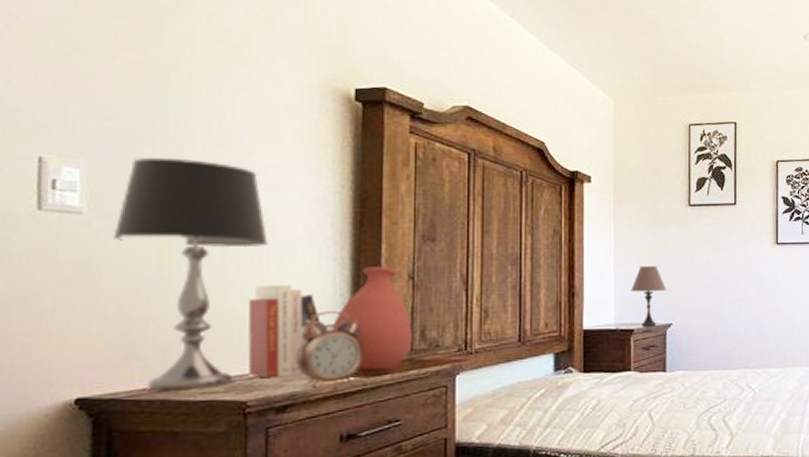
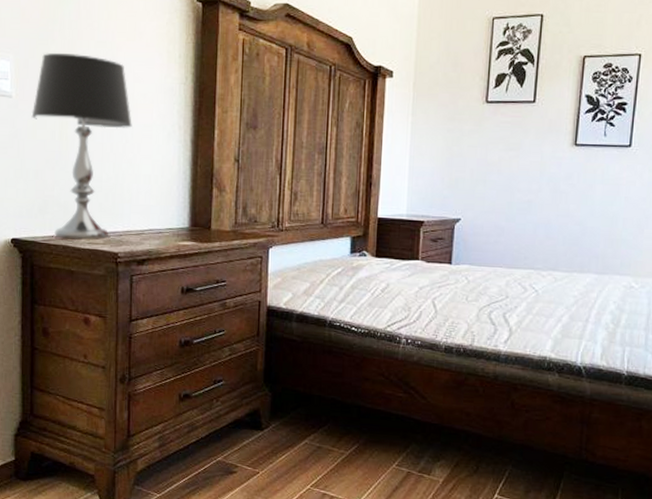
books: present [248,284,321,379] -> none [118,160,169,237]
alarm clock: present [295,310,363,387] -> none [151,184,199,247]
vase: present [331,267,412,374] -> none [176,149,237,241]
table lamp: present [616,265,667,334] -> none [407,160,458,225]

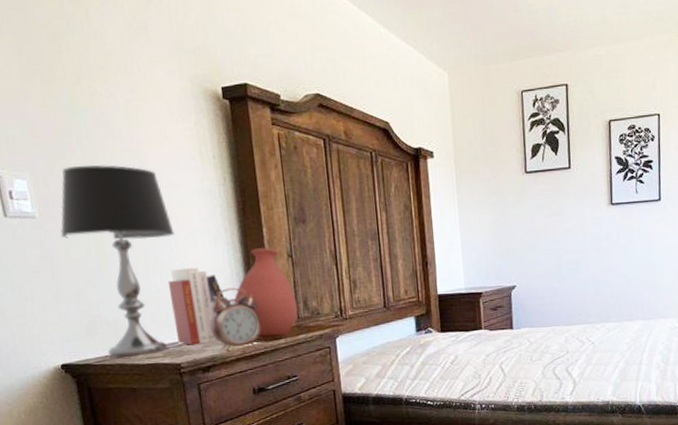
books: none [118,160,169,237] -> present [167,267,225,345]
alarm clock: none [151,184,199,247] -> present [210,287,261,351]
vase: none [176,149,237,241] -> present [233,248,298,339]

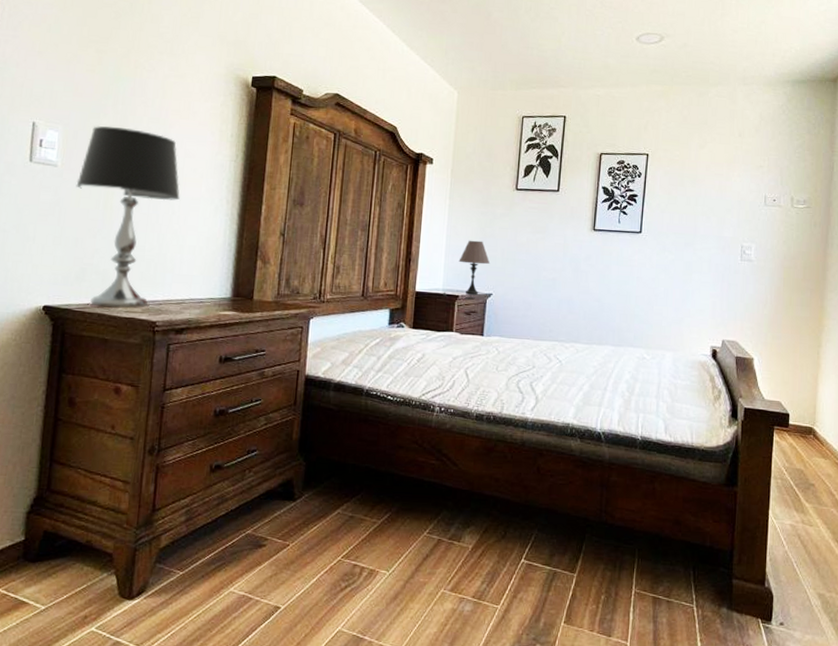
books: present [167,267,225,345] -> none [159,231,213,306]
alarm clock: present [210,287,261,351] -> none [192,256,242,317]
vase: present [233,248,298,339] -> none [220,223,280,311]
table lamp: none [466,232,510,297] -> present [443,240,491,300]

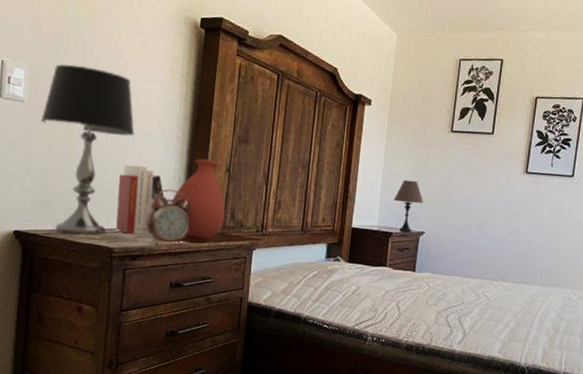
books: none [159,231,213,306] -> present [116,164,164,235]
alarm clock: none [192,256,242,317] -> present [146,189,191,246]
vase: none [220,223,280,311] -> present [170,158,226,242]

